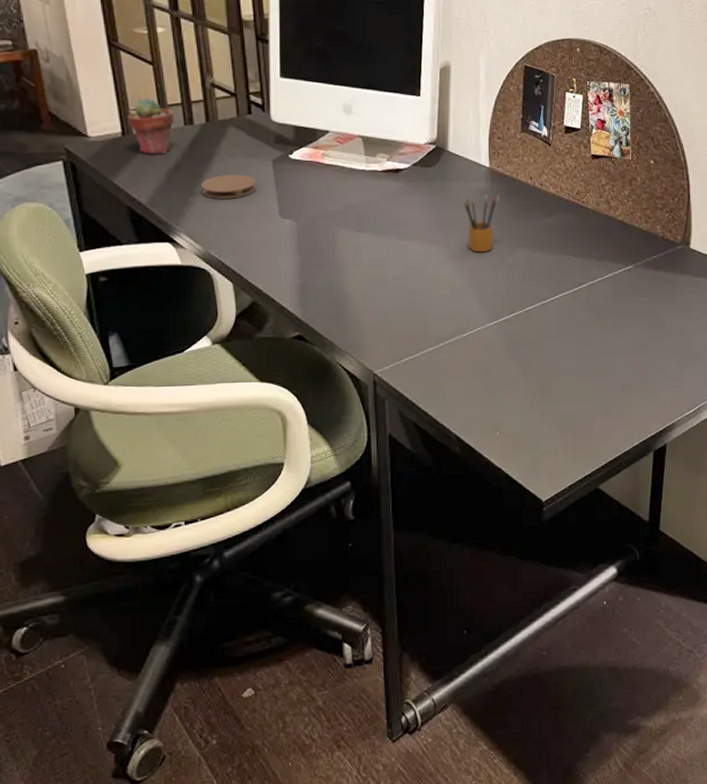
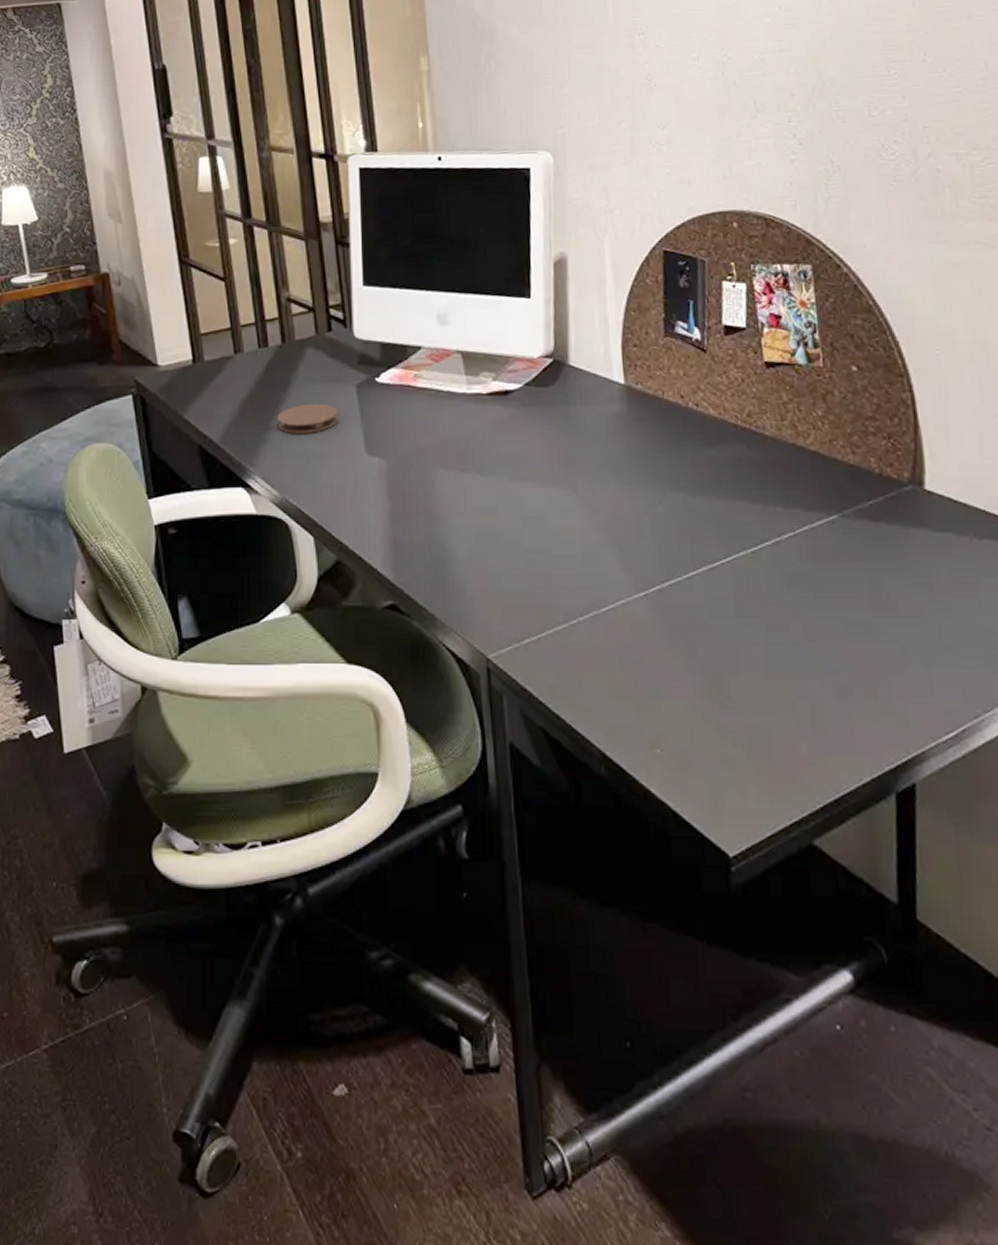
potted succulent: present [127,98,174,155] -> none [198,319,248,384]
pencil box: present [464,192,502,253] -> none [594,417,643,498]

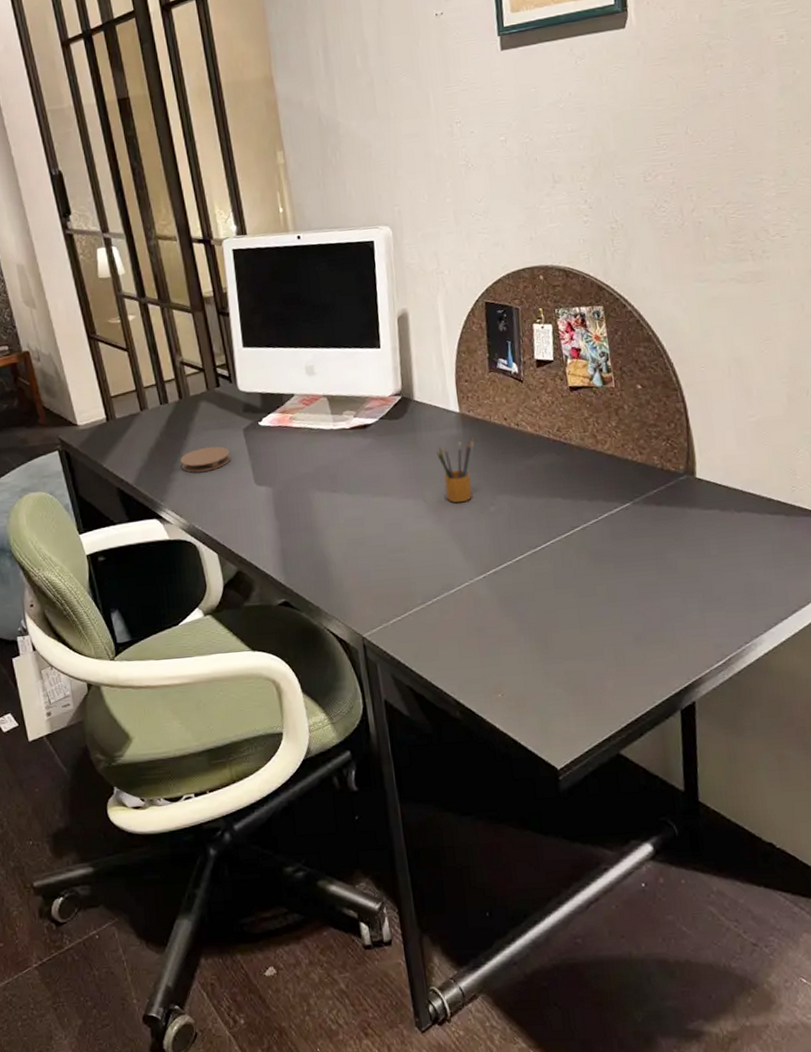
pencil box: none [594,417,643,498] -> present [437,438,476,503]

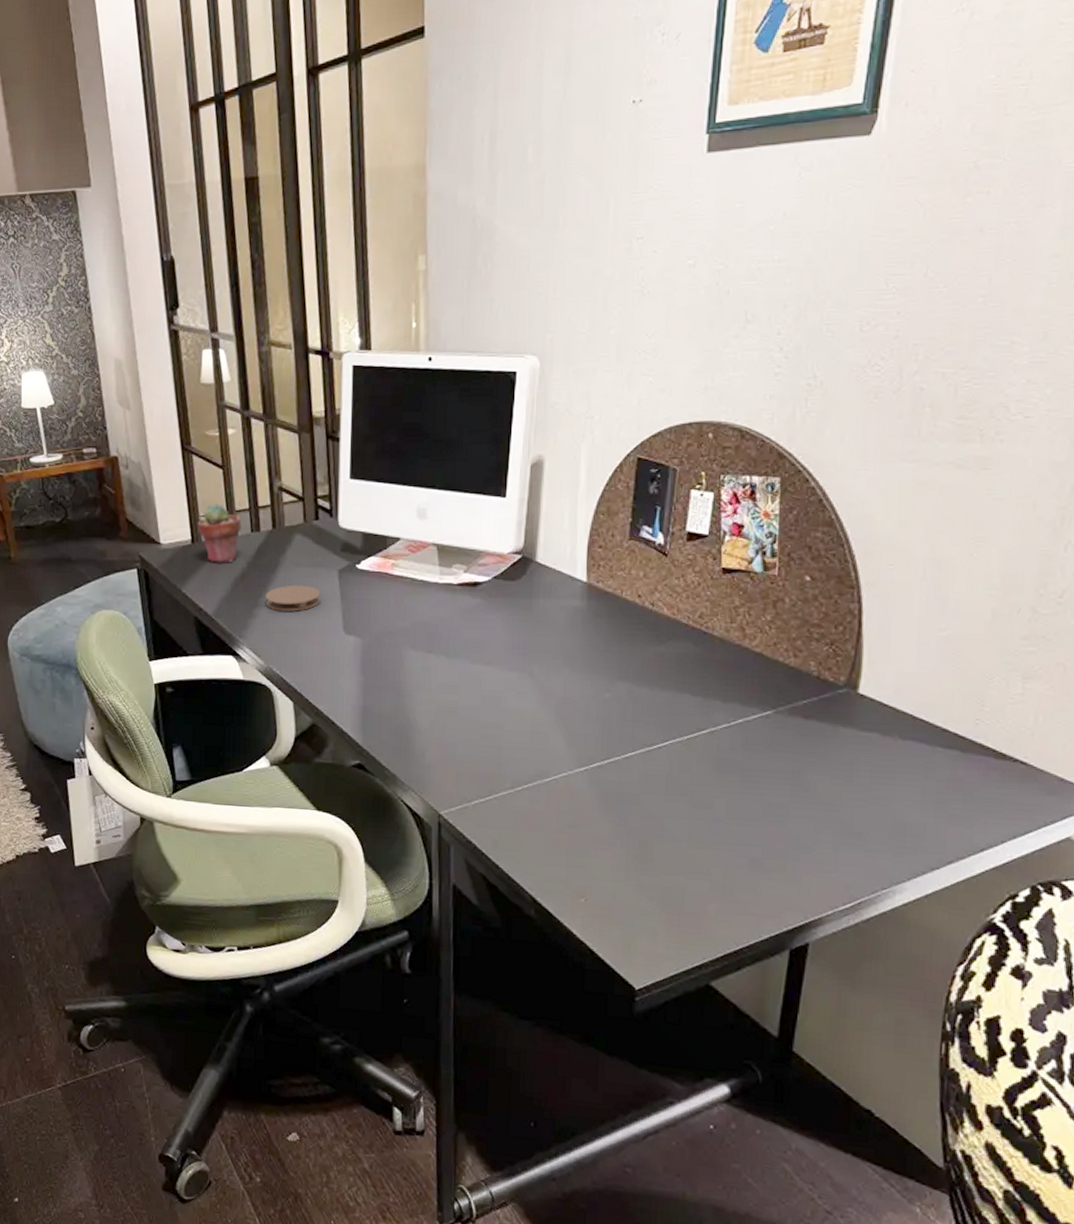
potted succulent: none [110,383,151,437] -> present [197,504,242,563]
pencil box: present [437,438,476,503] -> none [553,613,601,684]

